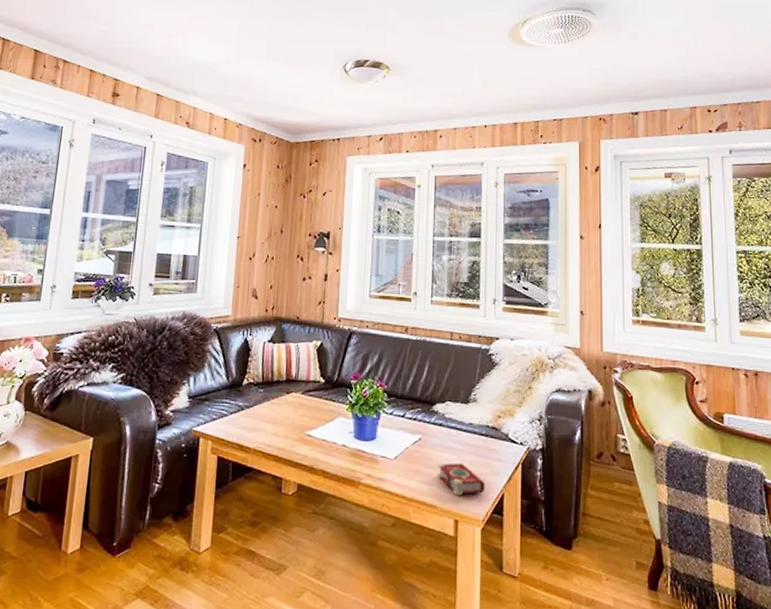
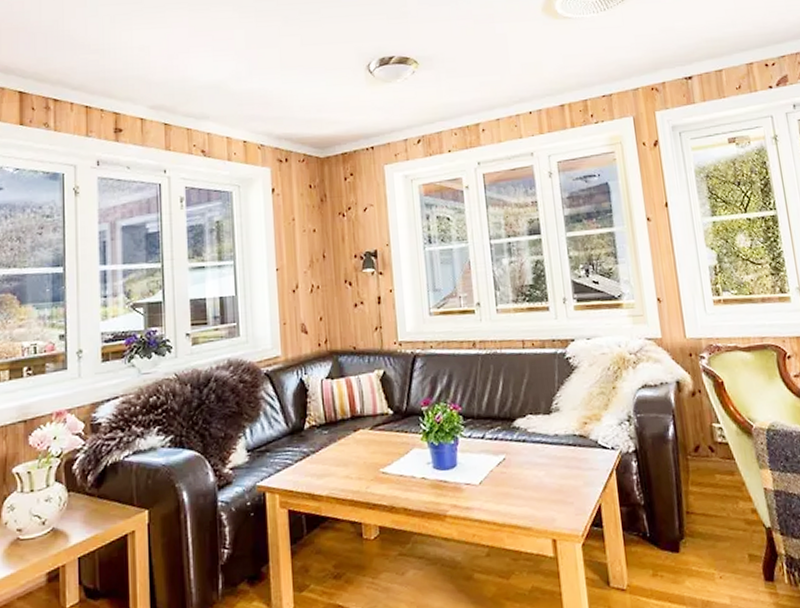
book: present [437,462,486,496] -> none [526,478,581,514]

